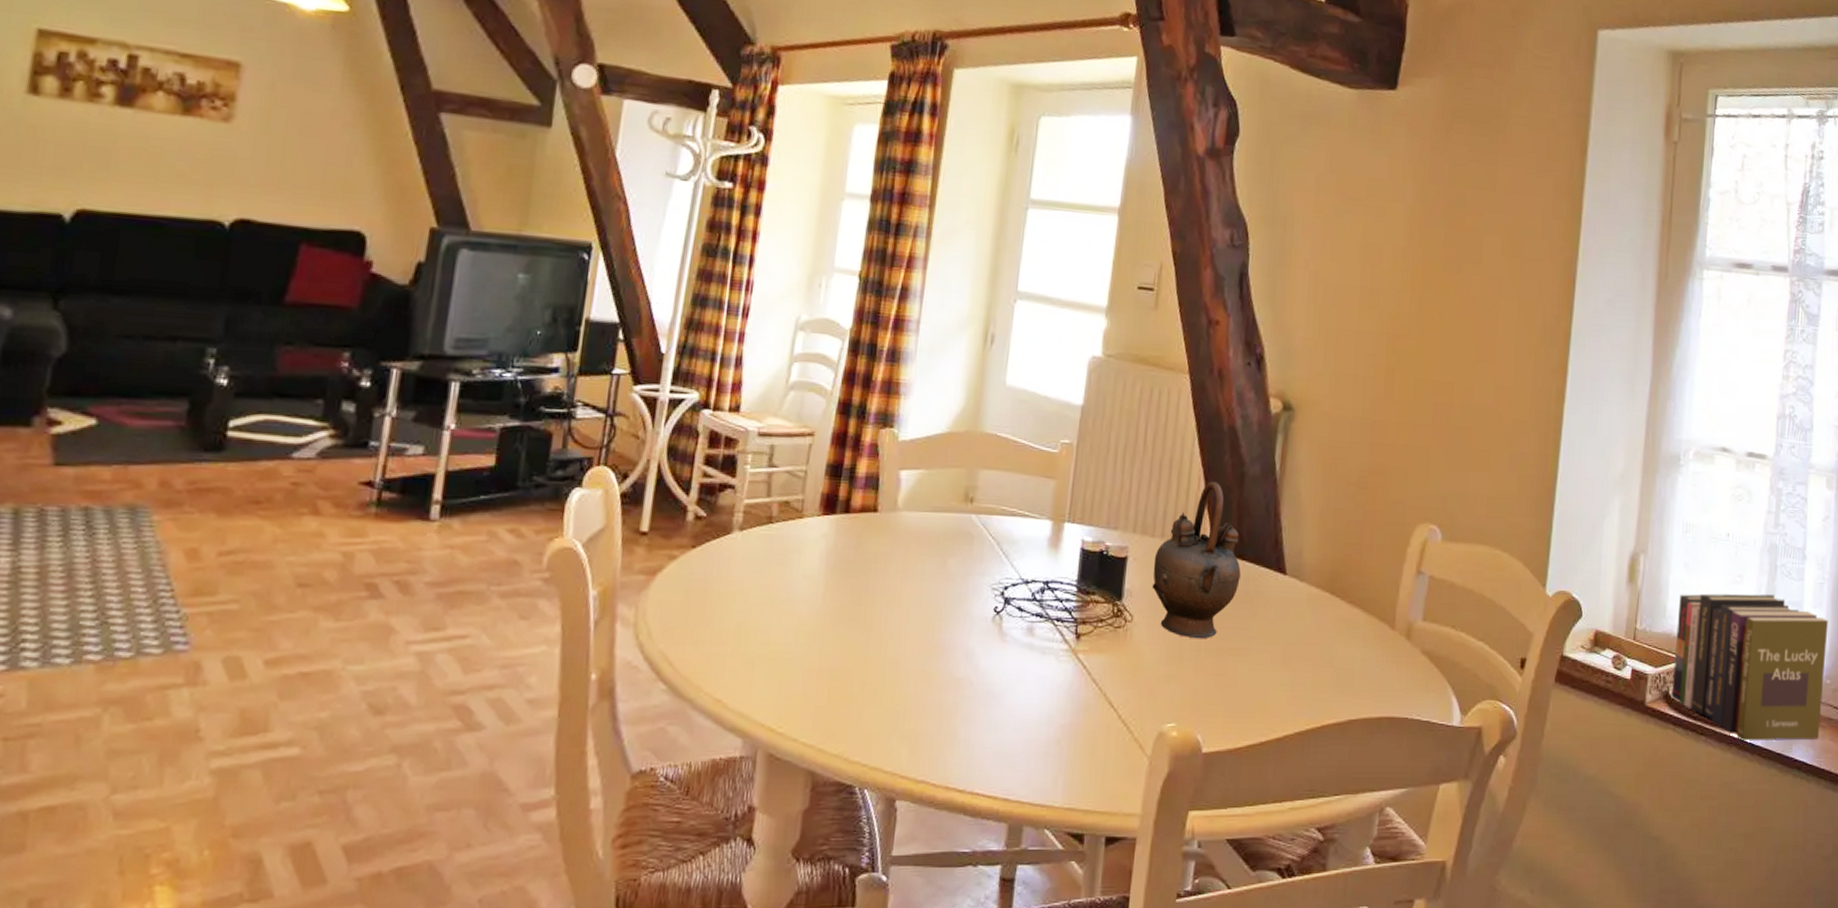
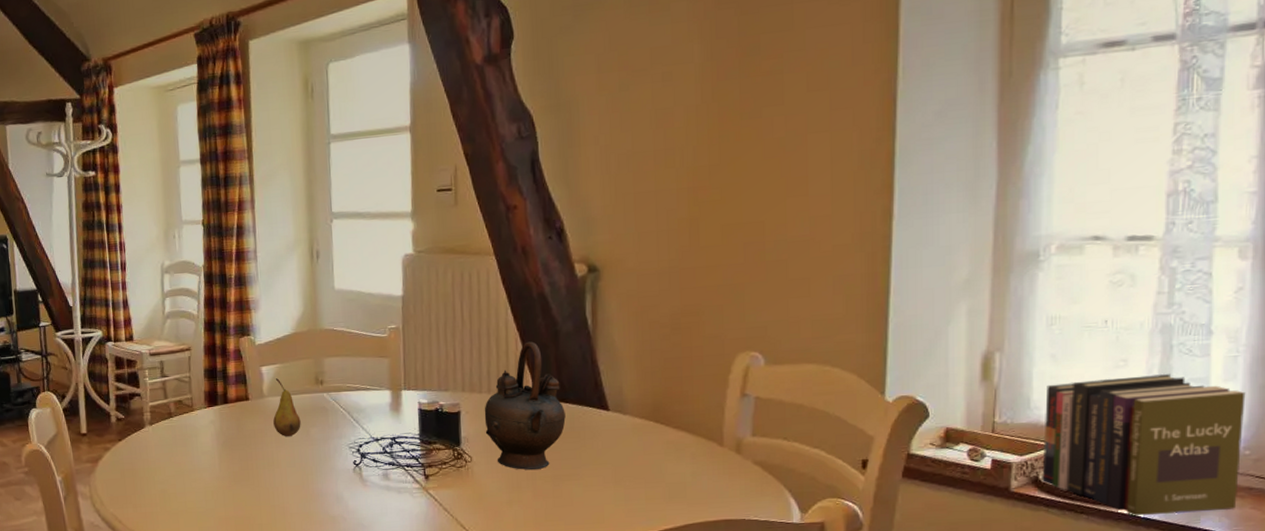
fruit: none [903,487,938,567] -> present [273,378,301,437]

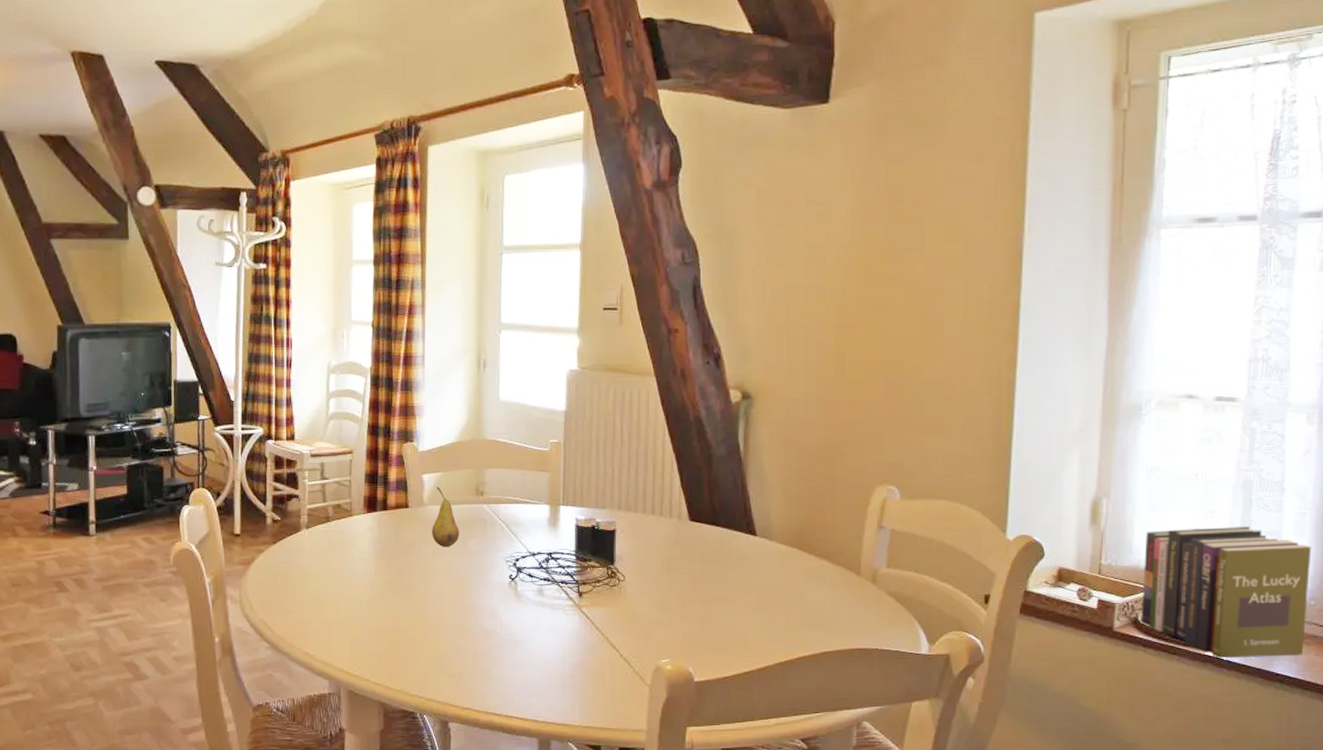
teapot: present [484,341,566,470] -> none [638,463,716,592]

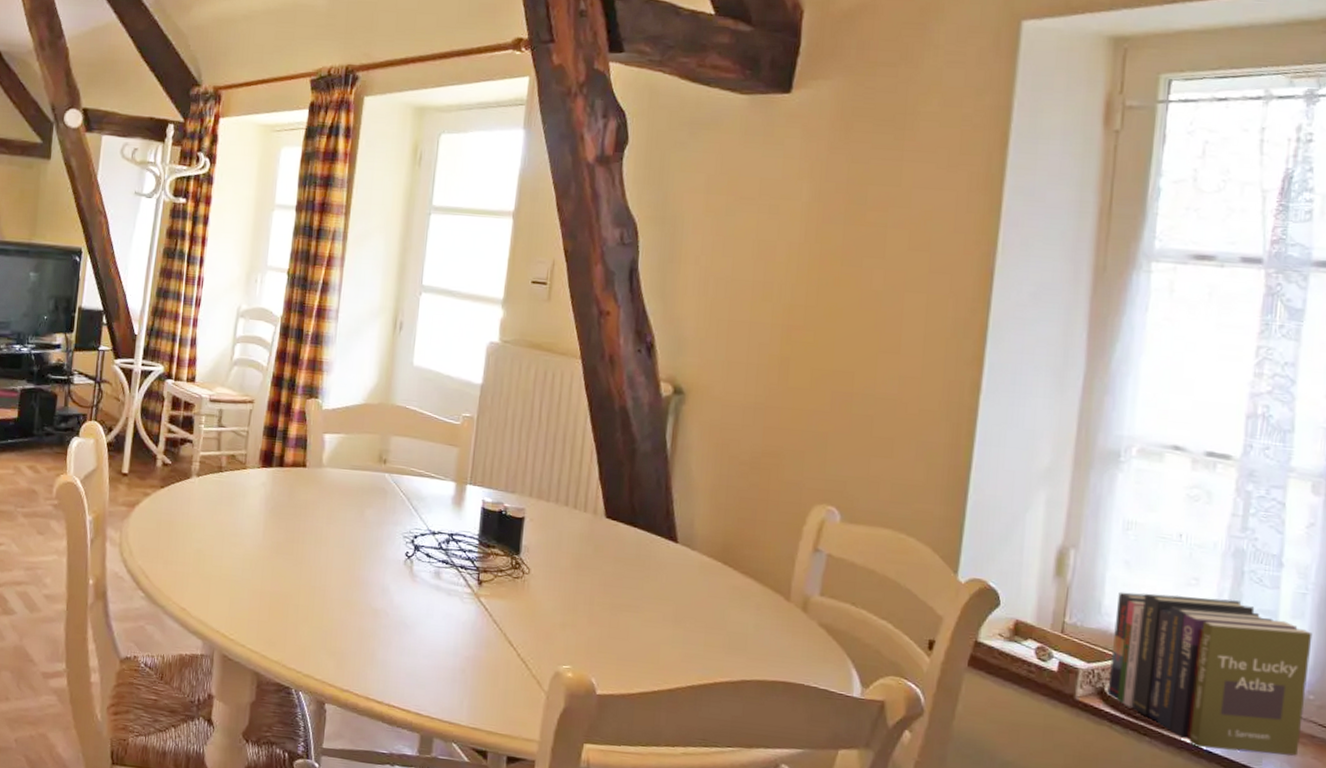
fruit: present [432,487,459,548] -> none [328,449,357,515]

